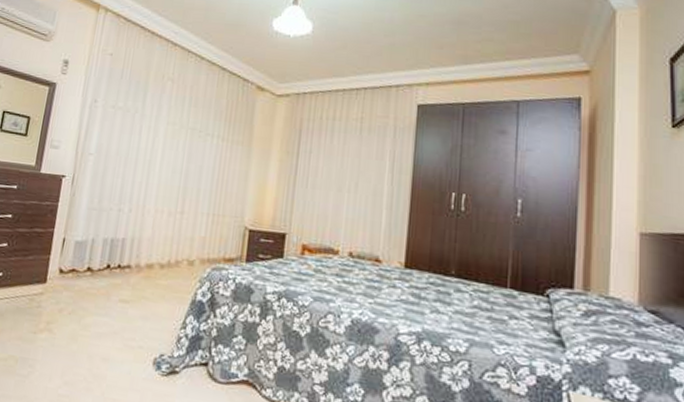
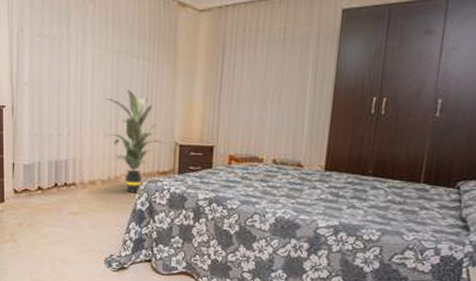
indoor plant: none [171,168,232,281] -> present [106,90,163,193]

